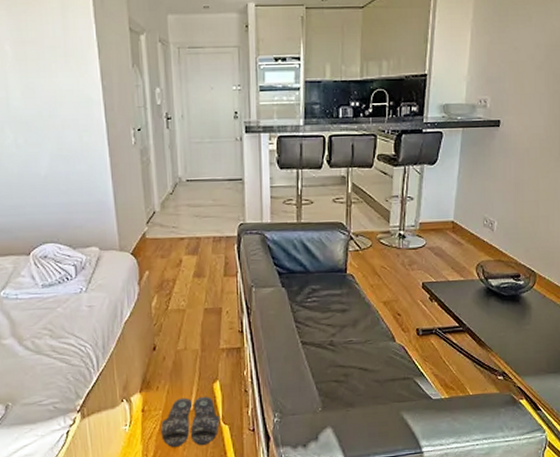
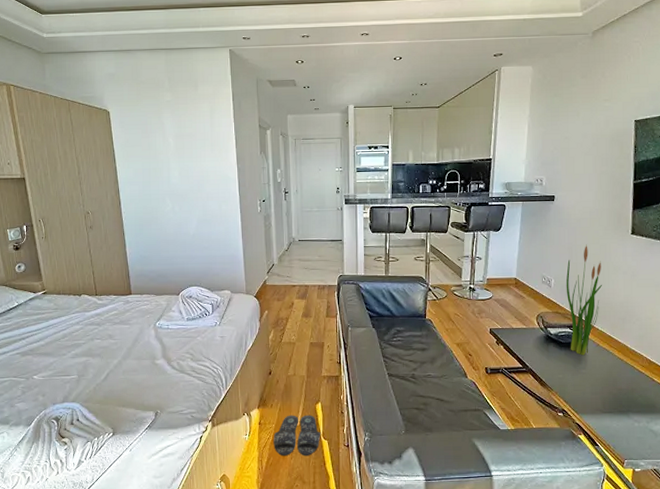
plant: none [510,179,552,310] -> present [566,244,603,356]

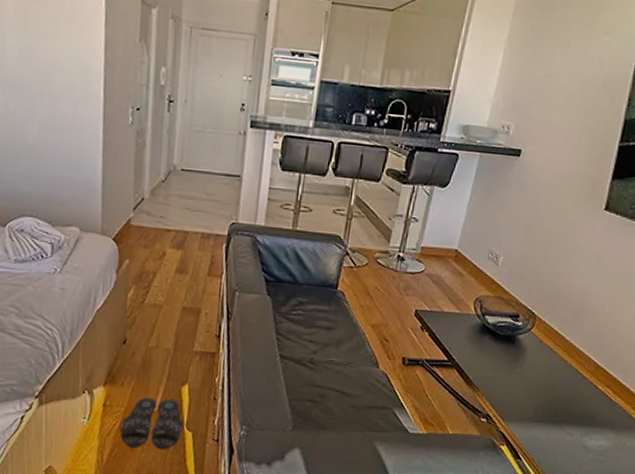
plant: present [566,244,603,356] -> none [508,216,563,353]

